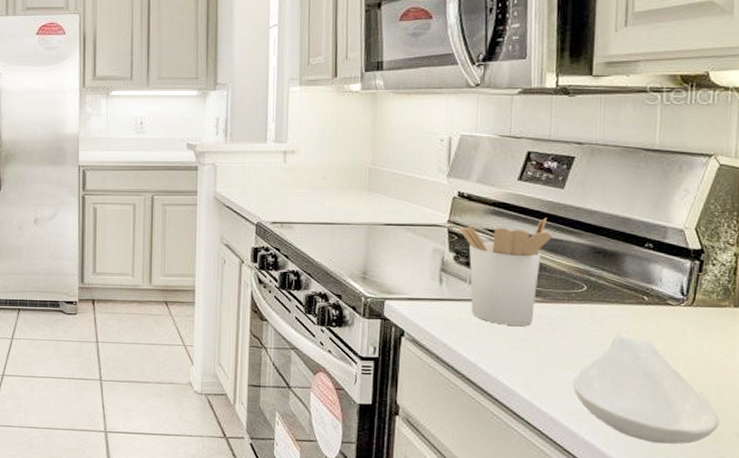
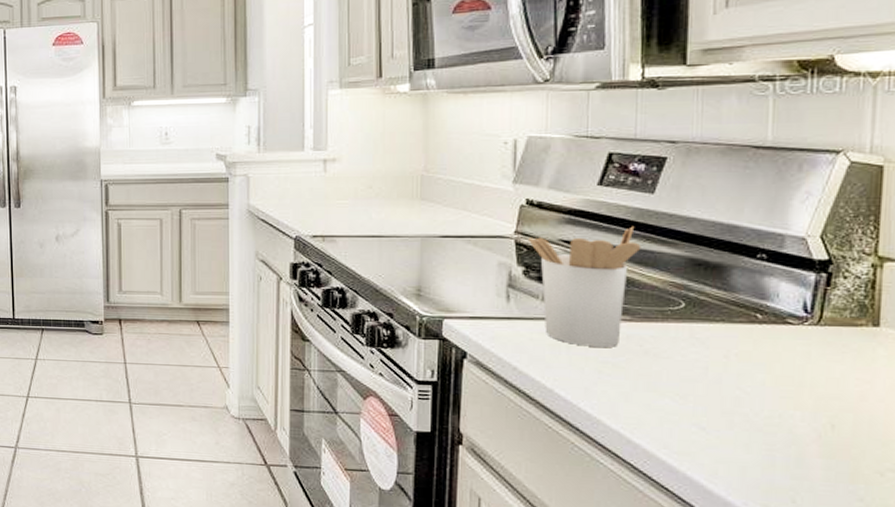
spoon rest: present [572,335,719,444] -> none [670,358,857,483]

